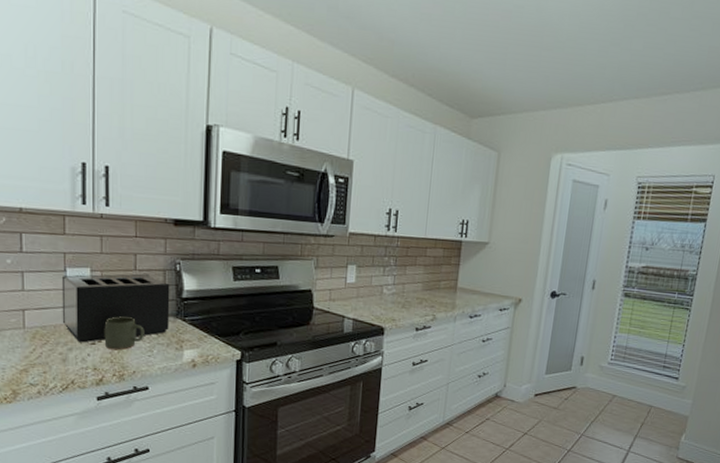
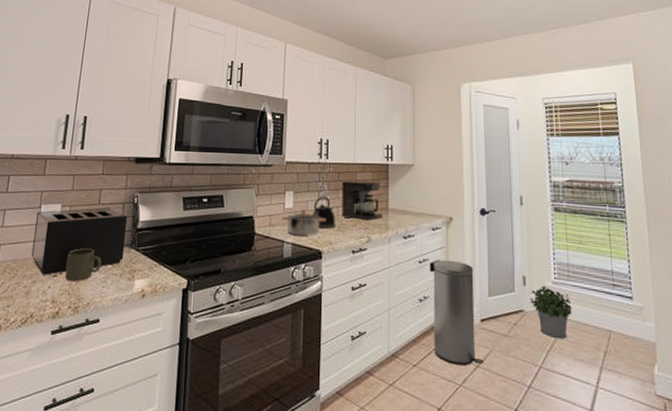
cooking pot: none [341,284,391,313] -> present [280,209,327,236]
kettle: none [377,271,401,306] -> present [313,196,336,229]
coffee maker: none [407,256,451,299] -> present [342,180,383,221]
pedal bin: none [487,339,535,433] -> present [429,259,484,365]
potted plant: none [584,365,622,412] -> present [530,285,572,339]

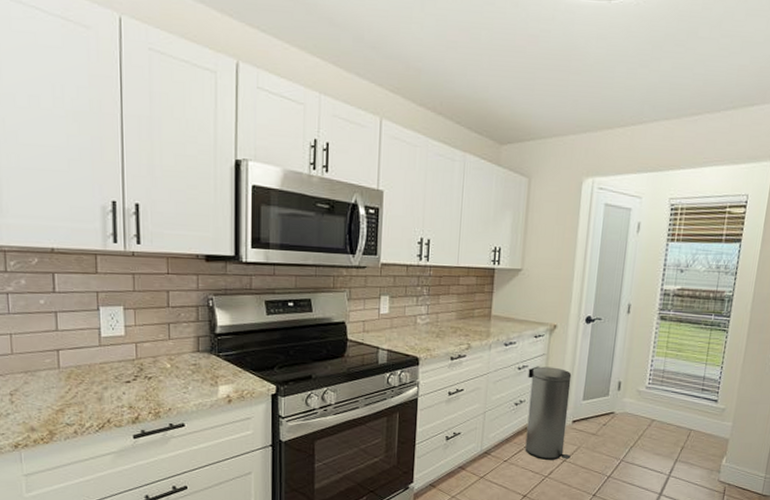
toaster: present [31,207,128,275] -> none [95,310,204,381]
mug: present [65,248,102,282] -> none [139,354,179,388]
cooking pot: present [280,209,327,236] -> none [375,315,425,343]
kettle: present [313,196,336,229] -> none [410,301,435,336]
coffee maker: present [342,180,383,221] -> none [441,285,485,328]
potted plant: present [530,285,572,339] -> none [622,390,660,437]

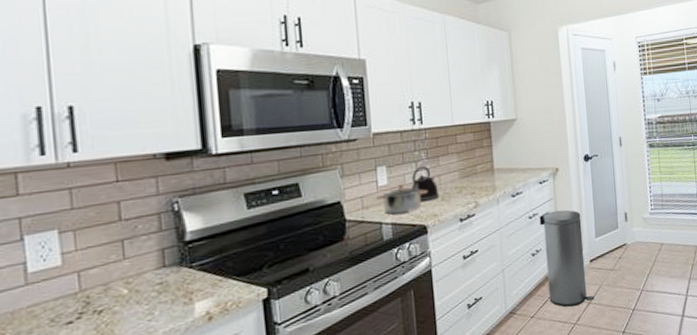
cooking pot: none [375,315,425,343] -> present [374,183,428,215]
kettle: none [410,301,435,336] -> present [411,165,440,202]

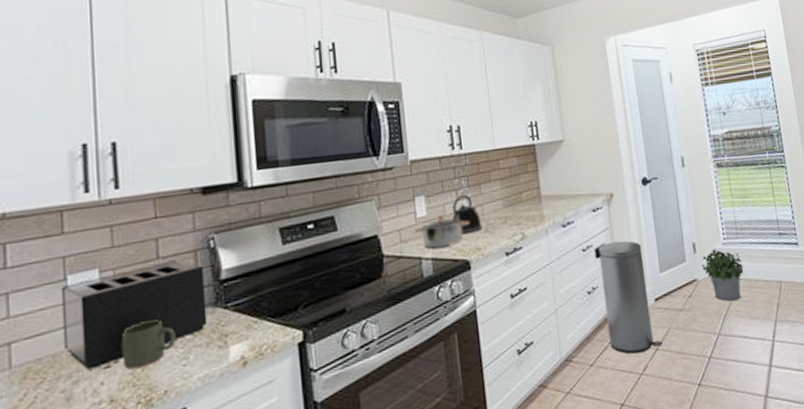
toaster: none [17,222,173,326] -> present [60,260,208,370]
mug: none [83,278,140,325] -> present [121,319,176,370]
potted plant: none [631,217,667,263] -> present [702,248,744,301]

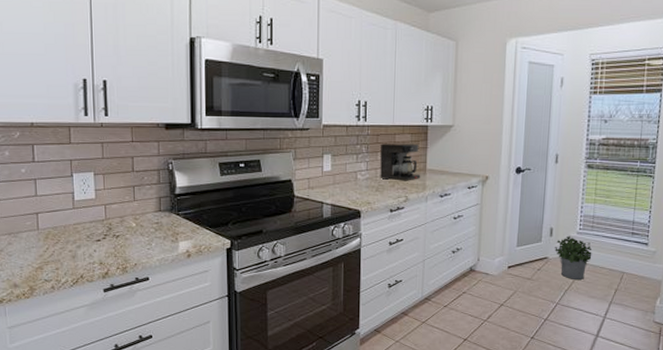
toaster: present [60,260,208,370] -> none [69,174,165,240]
mug: present [121,319,176,370] -> none [107,214,143,245]
cooking pot: present [413,214,470,249] -> none [319,171,365,197]
kettle: present [452,194,483,235] -> none [351,158,375,190]
coffee maker: none [483,167,536,217] -> present [380,142,421,181]
pedal bin: present [594,240,663,354] -> none [463,215,508,304]

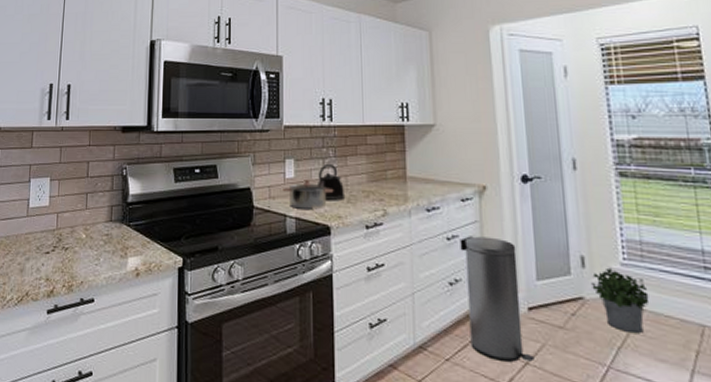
cooking pot: none [319,171,365,197] -> present [281,179,334,210]
kettle: none [351,158,375,190] -> present [318,163,346,202]
coffee maker: present [380,142,421,181] -> none [350,145,401,191]
pedal bin: none [463,215,508,304] -> present [460,236,535,362]

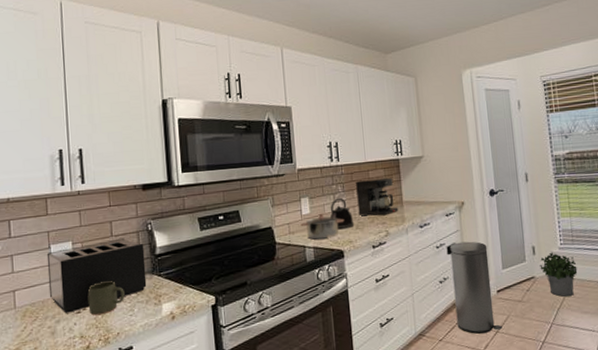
toaster: none [23,180,117,252] -> present [46,238,147,314]
mug: none [57,224,93,259] -> present [87,281,125,316]
coffee maker: none [350,145,401,191] -> present [356,177,399,217]

